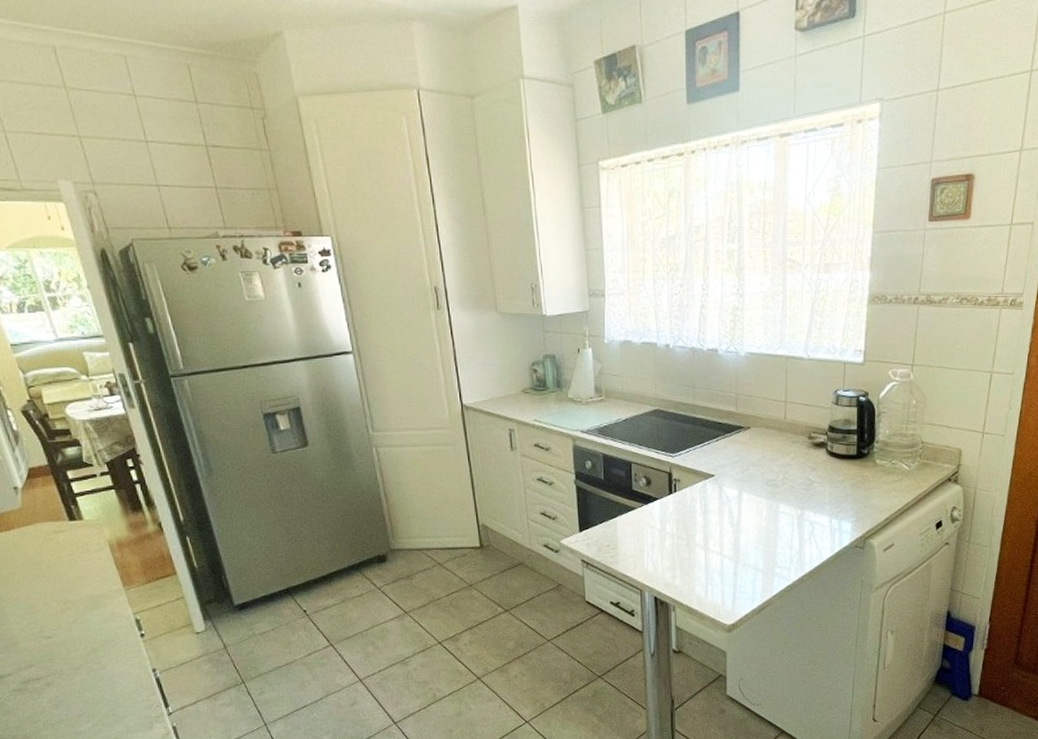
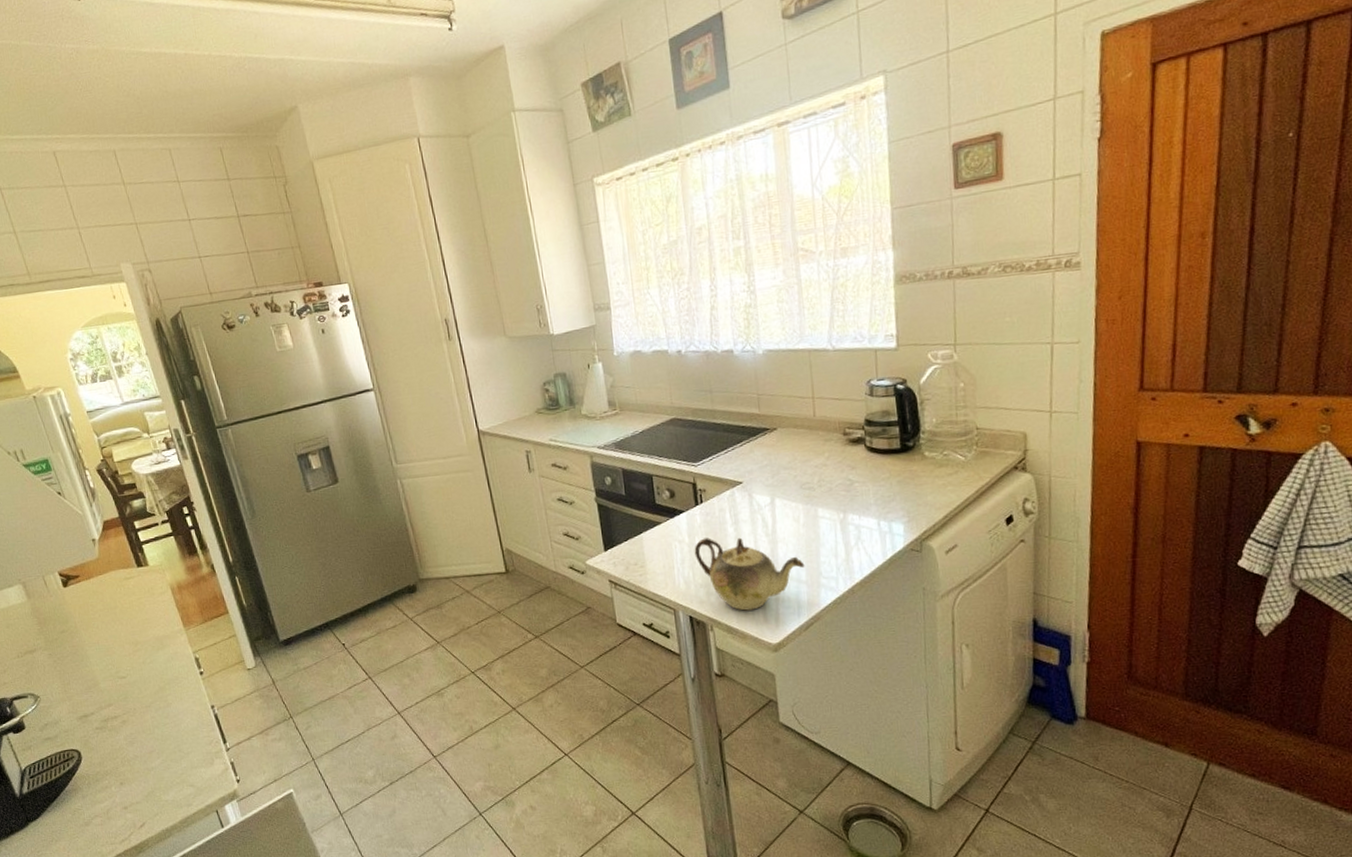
teapot: none [664,525,763,594] -> present [694,537,805,611]

